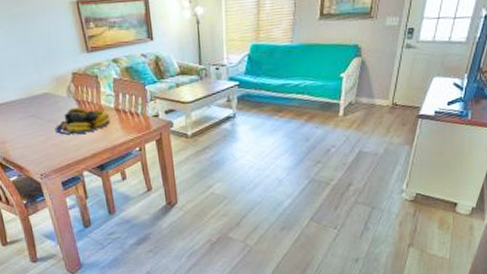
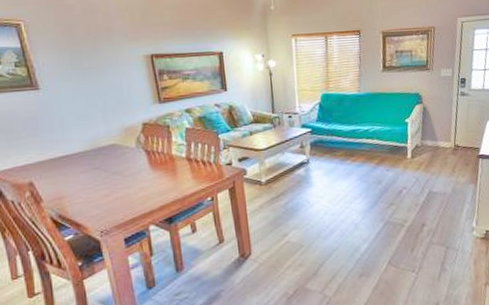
fruit bowl: present [55,107,110,135] -> none [120,157,181,187]

